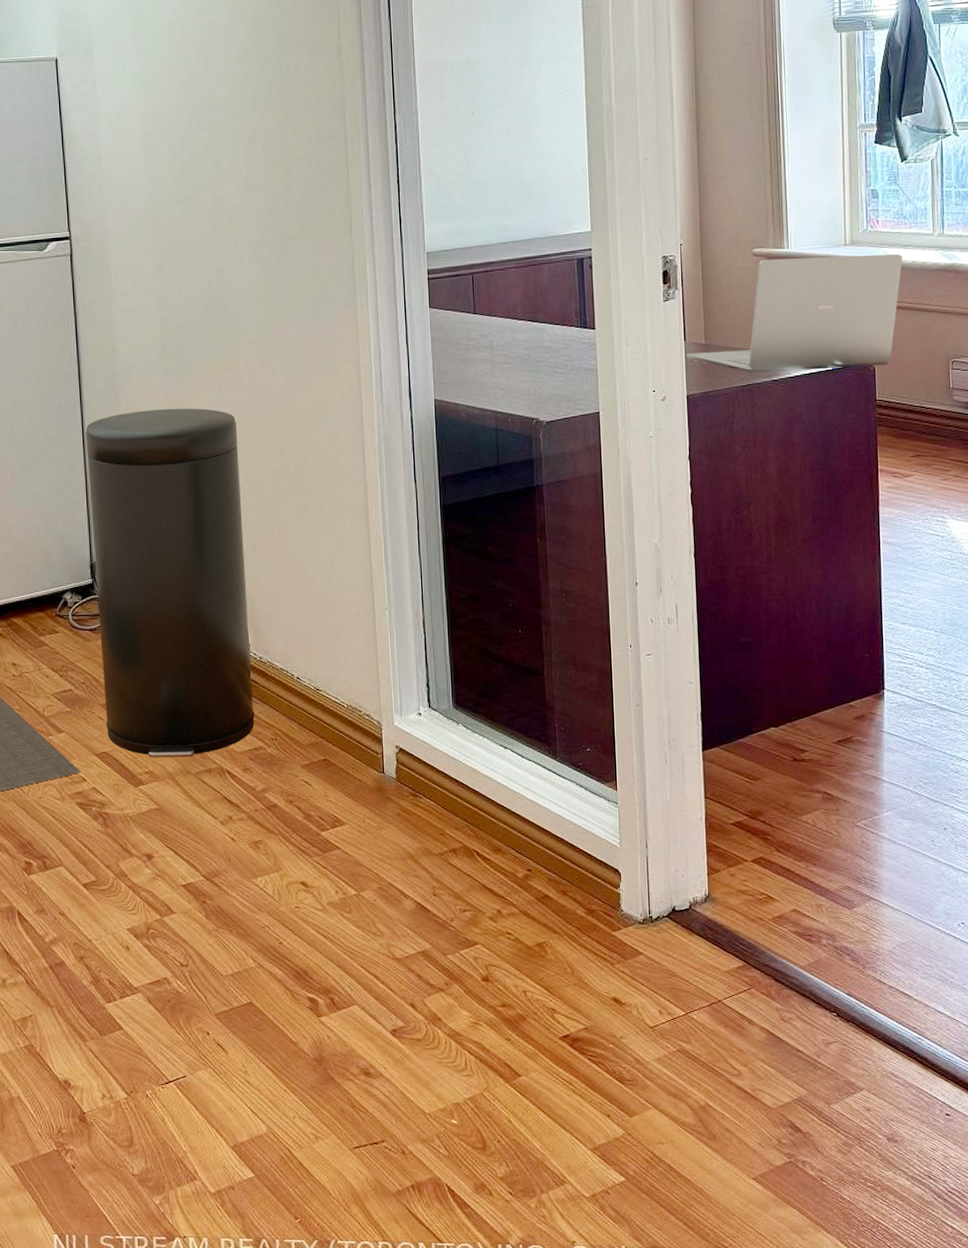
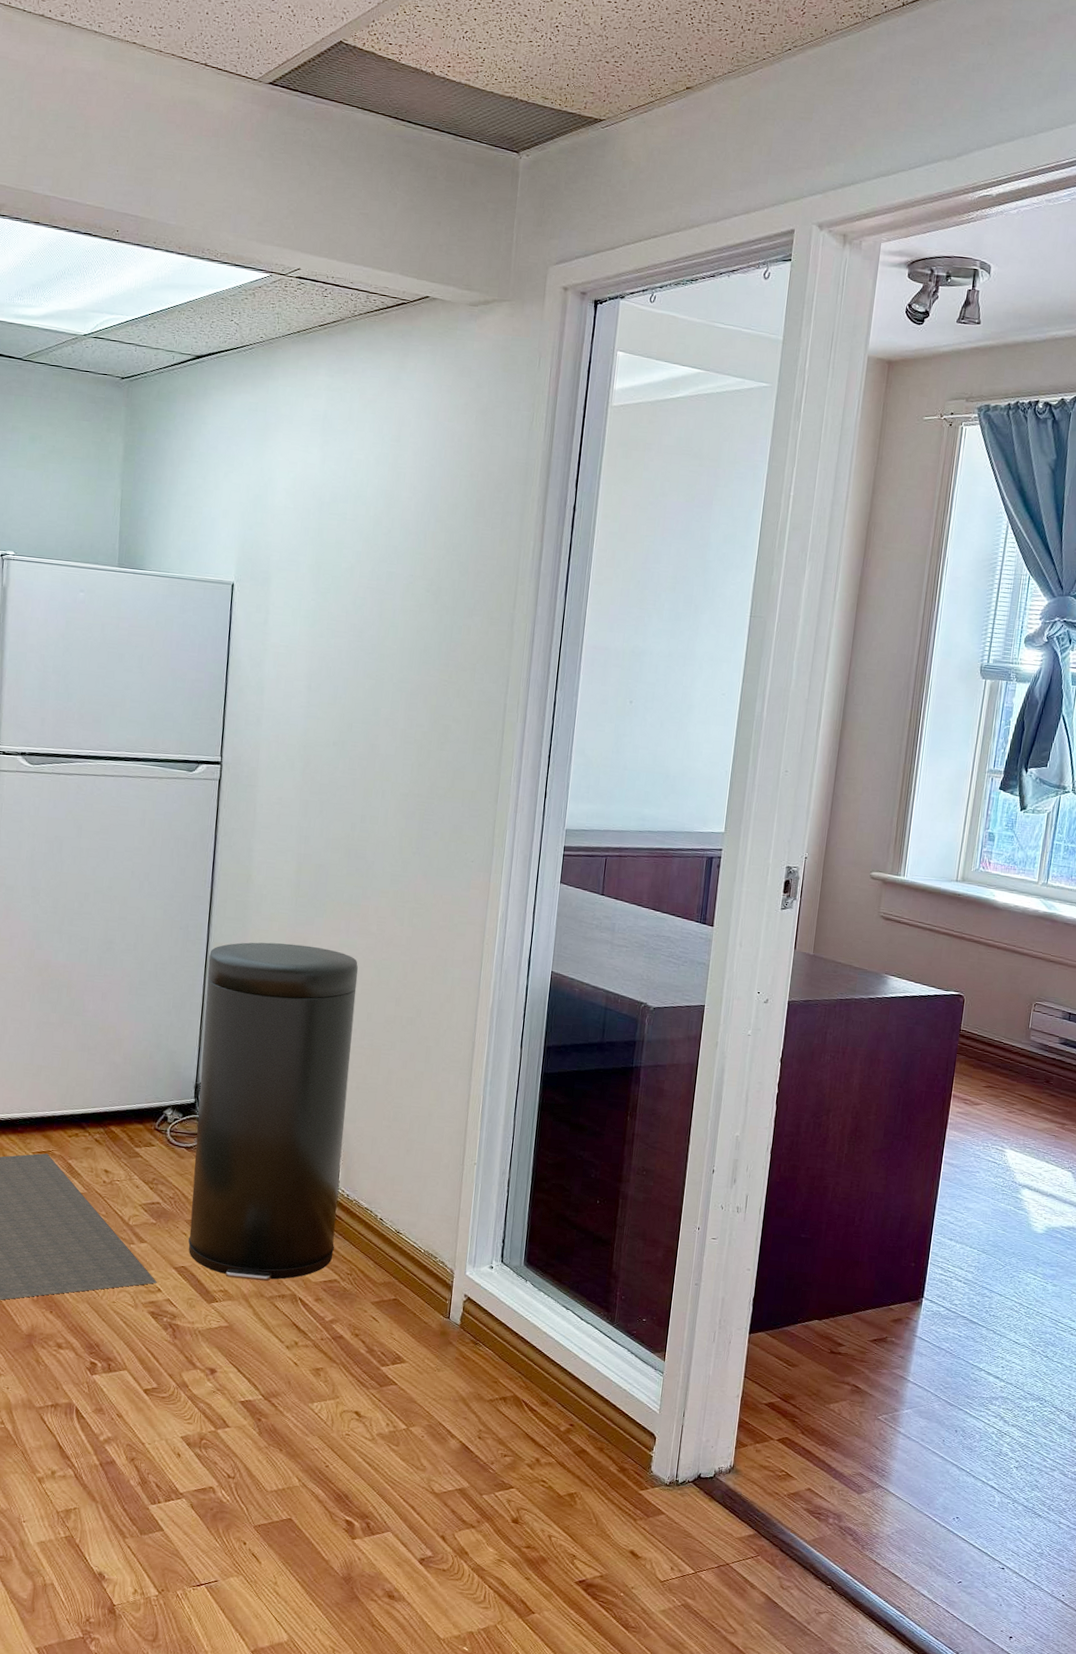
laptop: present [686,254,903,373] -> none [793,883,1007,999]

